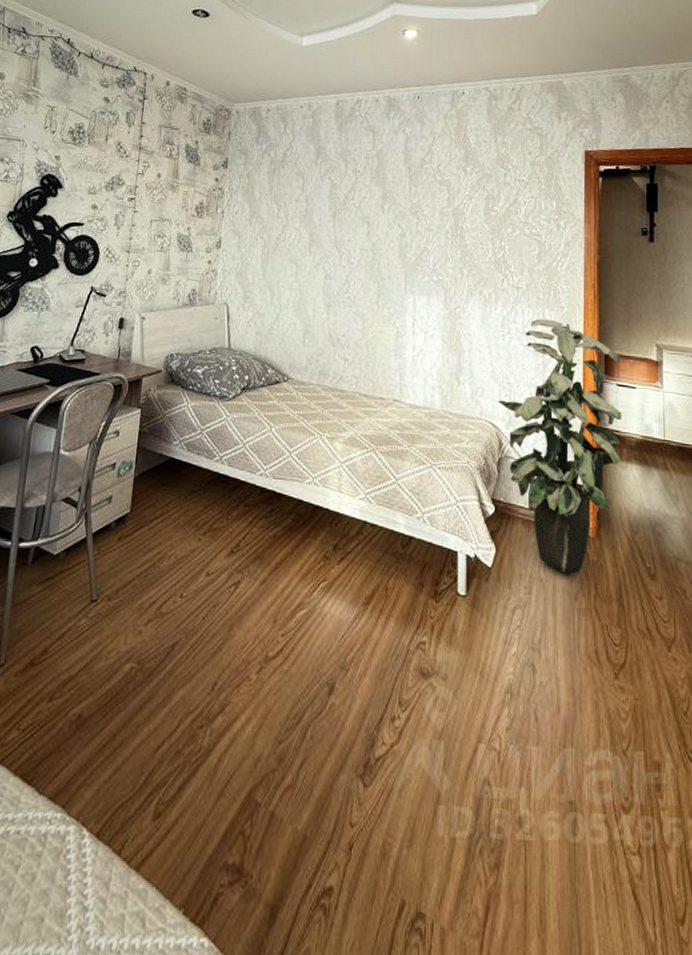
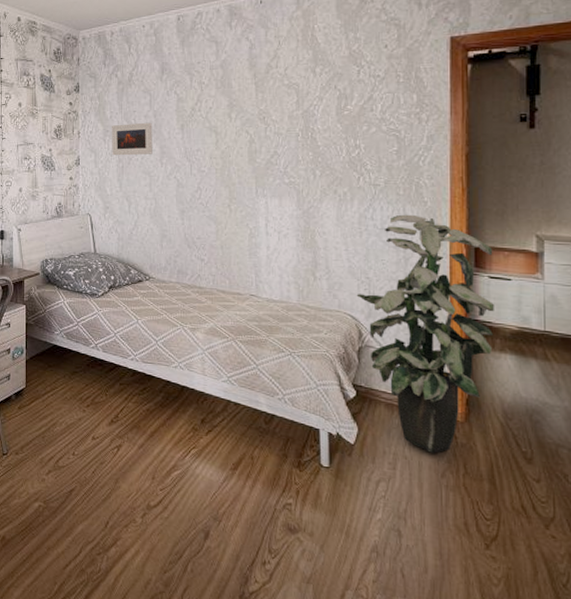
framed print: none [258,206,303,241] -> present [112,122,152,156]

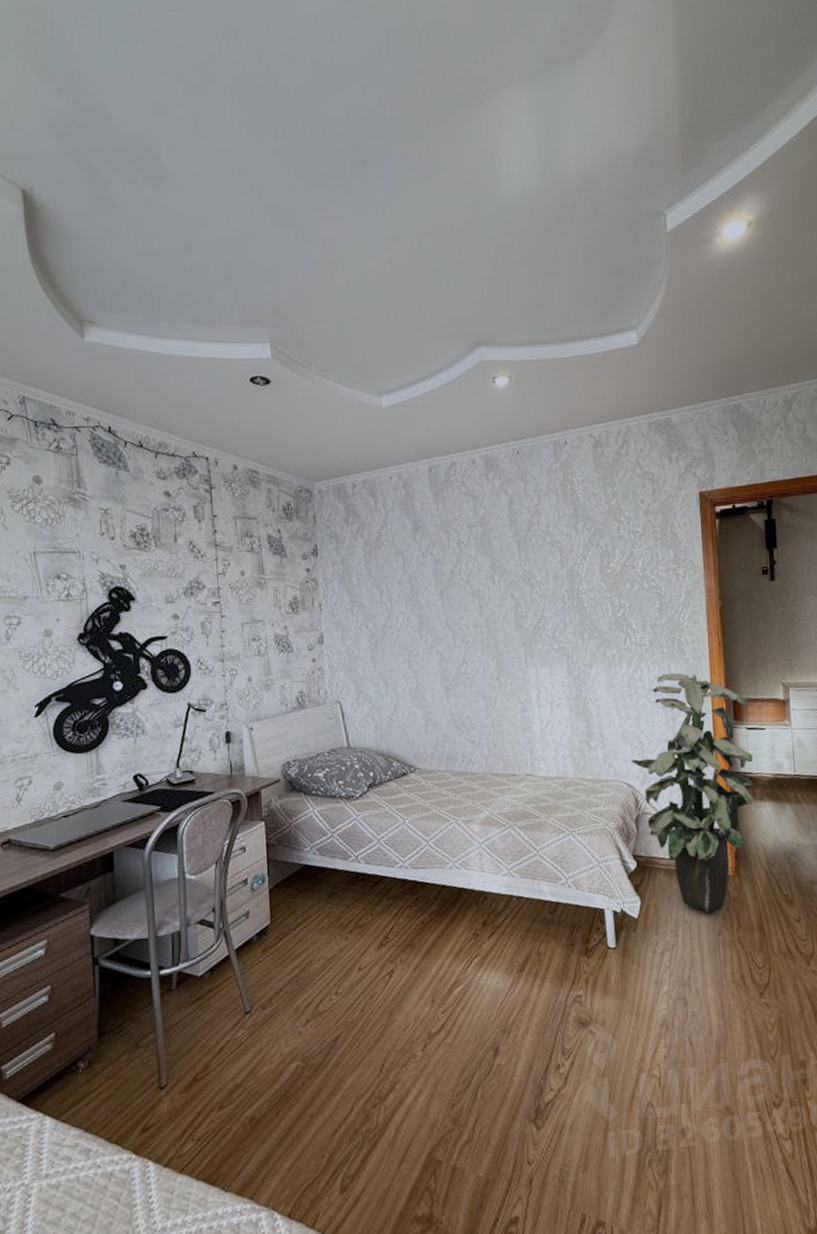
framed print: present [112,122,152,156] -> none [360,589,410,630]

